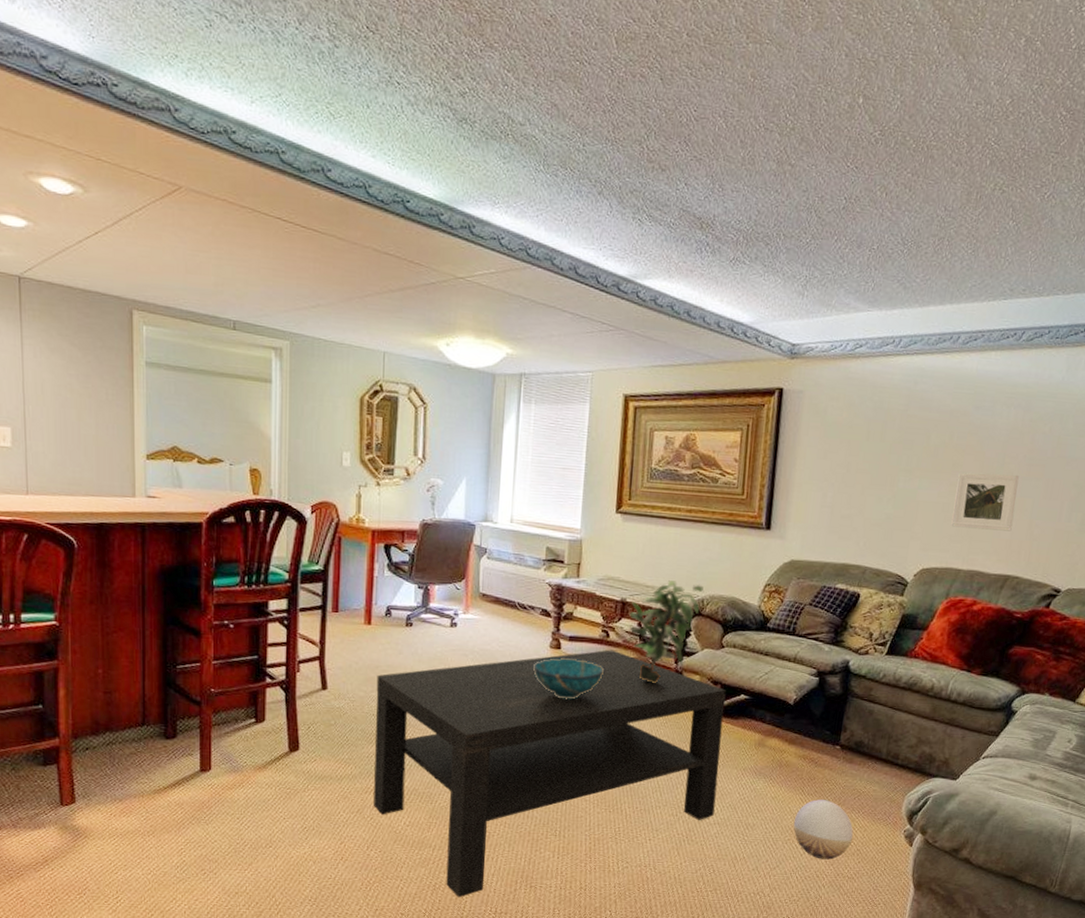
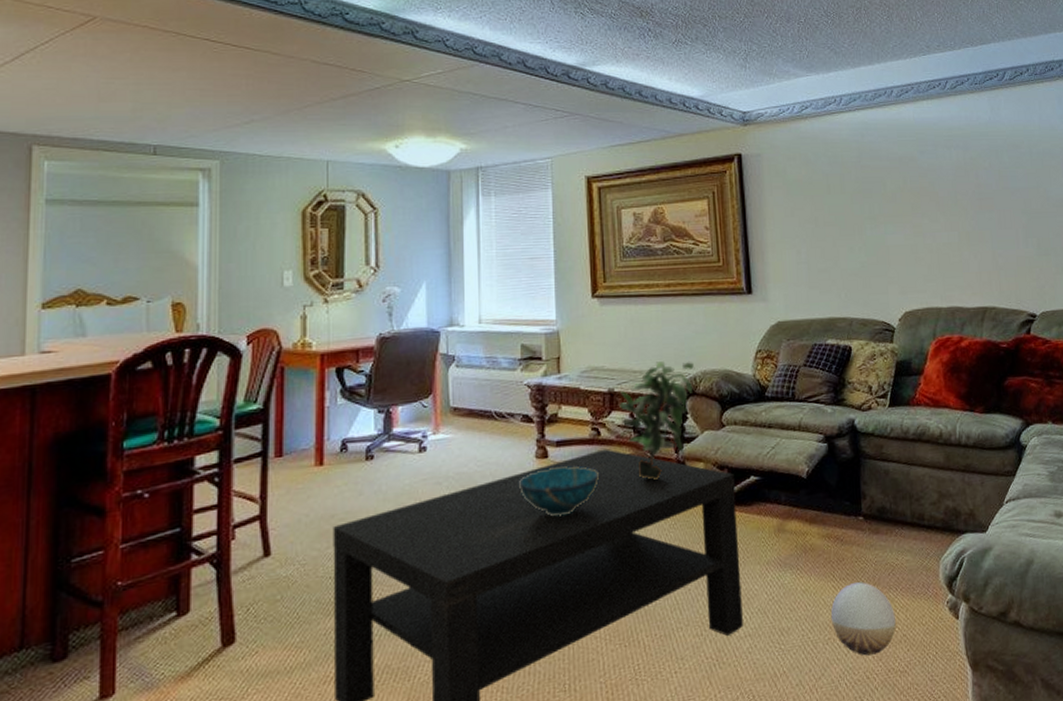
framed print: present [951,472,1019,531] -> none [918,210,978,267]

